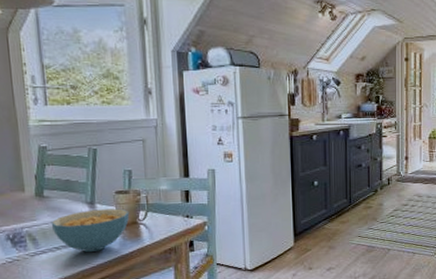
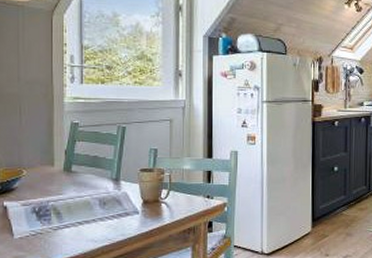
cereal bowl: present [51,208,130,252] -> none [76,186,152,228]

